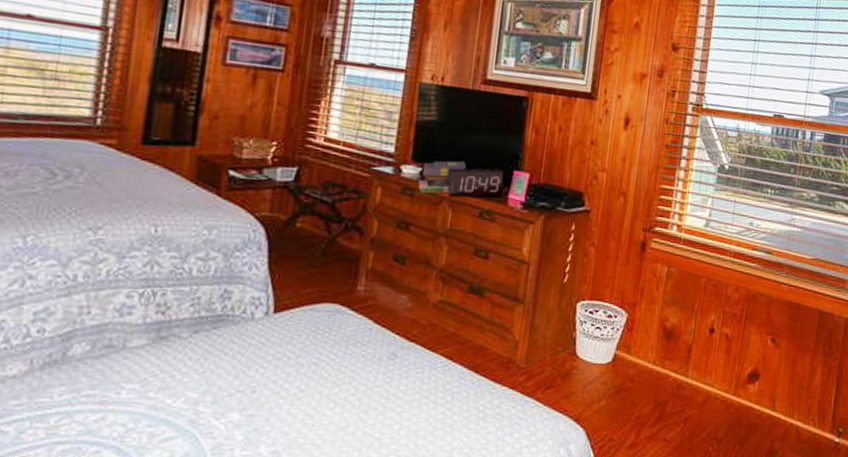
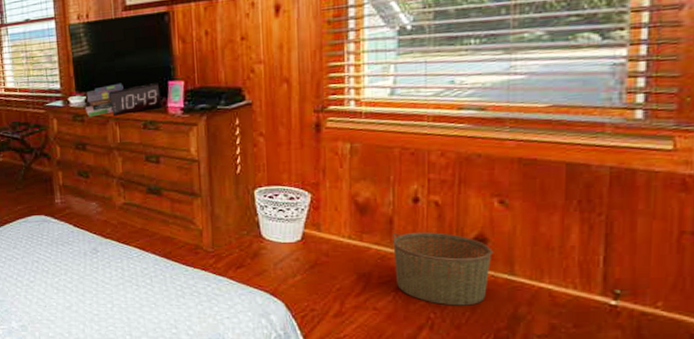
basket: none [686,363,763,440] -> present [393,232,494,306]

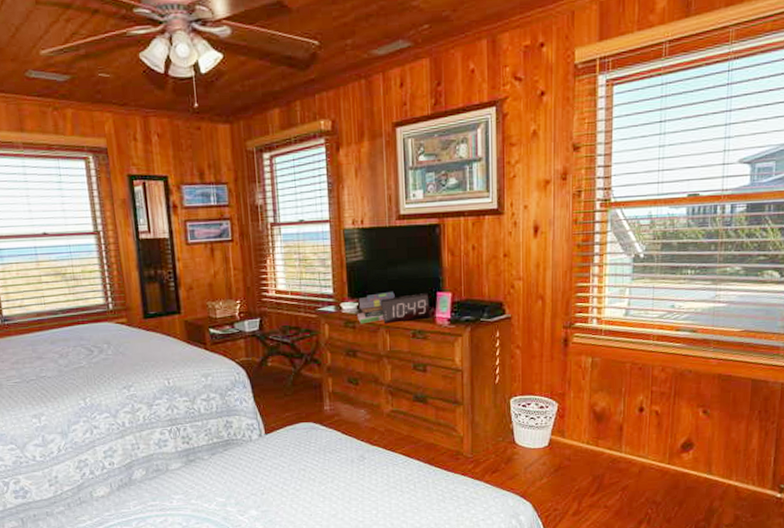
basket: present [393,232,494,306] -> none [622,438,698,502]

